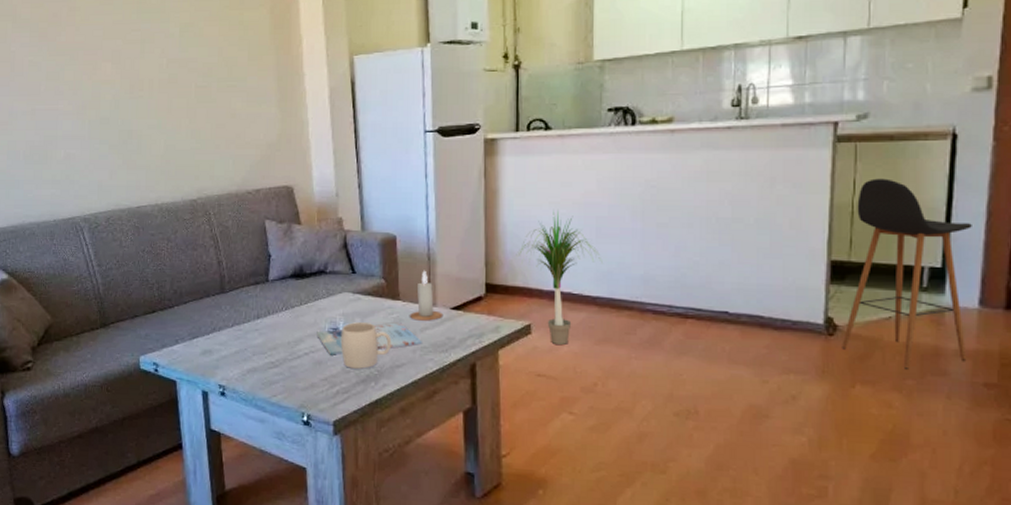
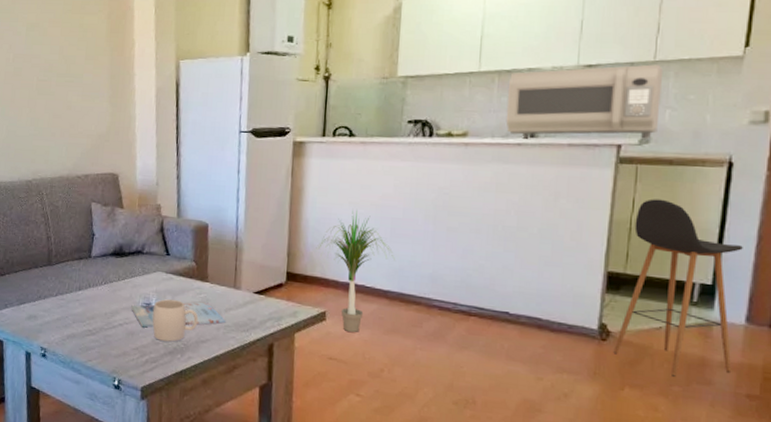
candle: present [409,270,444,321] -> none [215,256,247,303]
microwave: none [713,32,879,123] -> present [505,64,664,140]

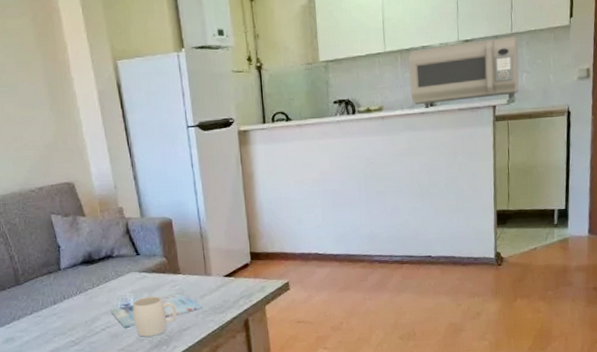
potted plant: present [316,209,395,333] -> none [272,187,339,296]
bar stool: present [613,199,743,378] -> none [507,147,583,285]

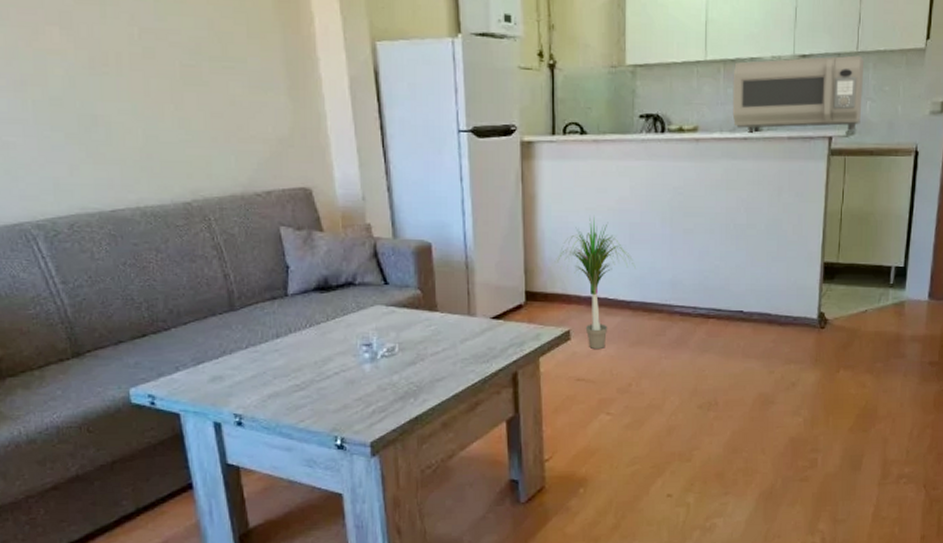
magazine: present [110,293,203,328] -> none [347,335,463,373]
mug: present [132,296,178,337] -> none [374,337,431,386]
potted plant: none [272,187,339,296] -> present [554,216,636,350]

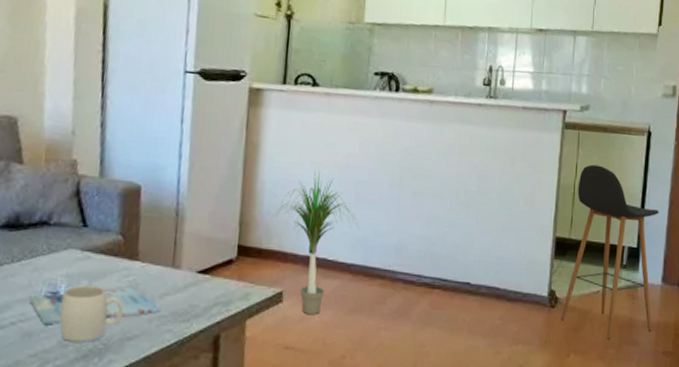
magazine: none [347,335,463,373] -> present [29,286,161,325]
mug: none [374,337,431,386] -> present [59,285,125,342]
microwave: present [732,55,865,134] -> none [468,30,599,106]
bar stool: none [830,189,926,355] -> present [561,164,659,341]

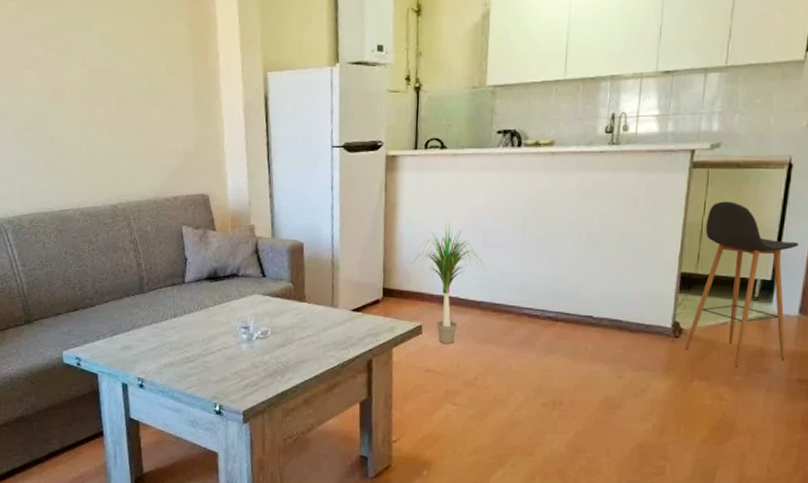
magazine: present [29,286,161,325] -> none [229,322,325,352]
mug: present [59,285,125,342] -> none [250,322,297,364]

